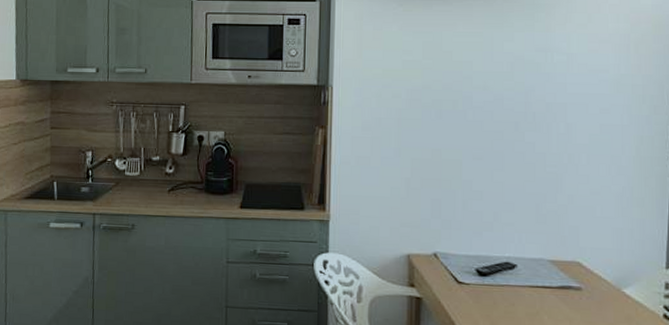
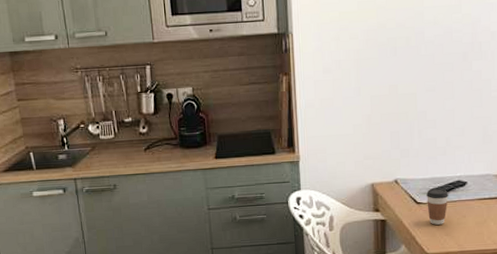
coffee cup: none [470,267,495,311] -> present [427,188,448,225]

